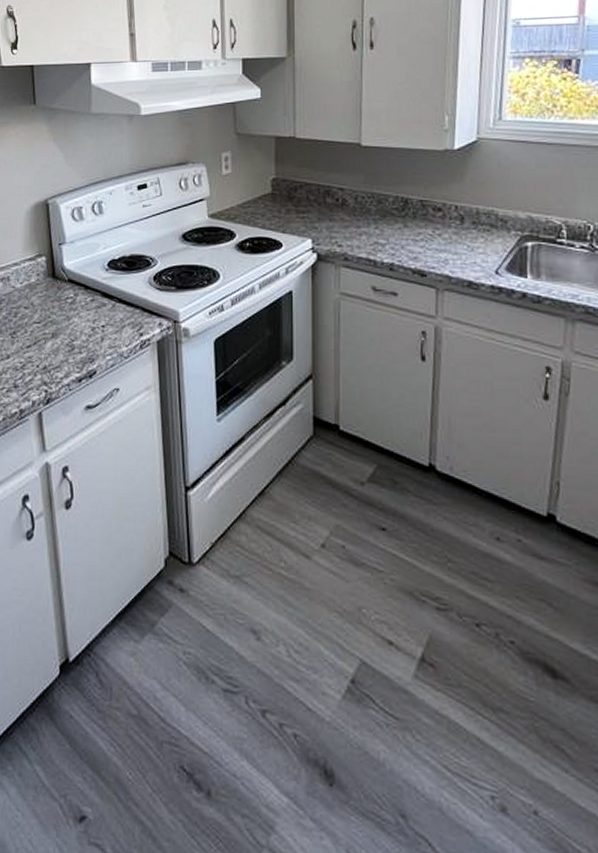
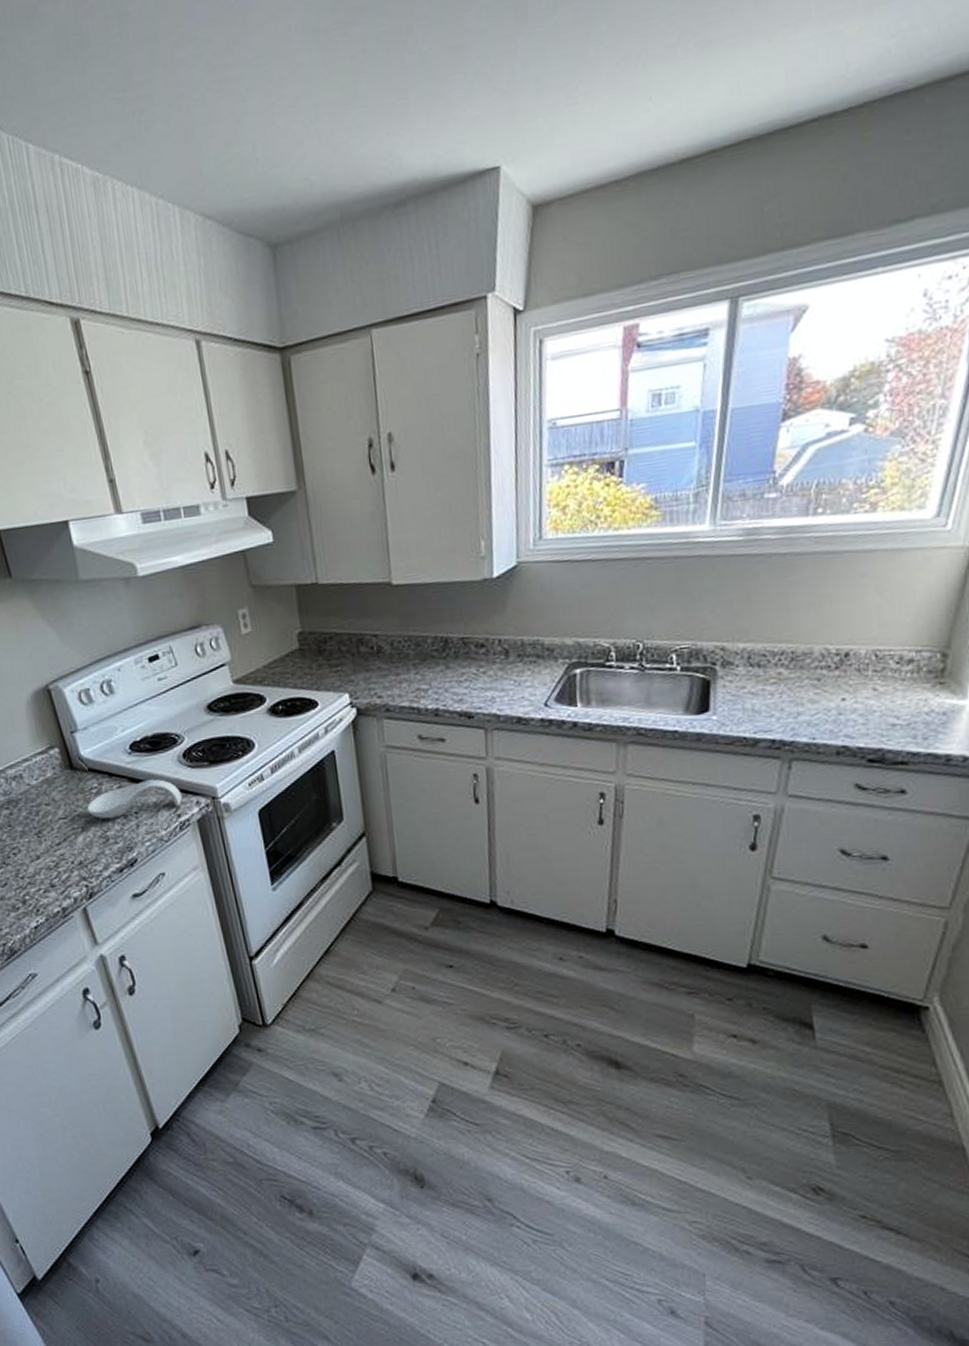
spoon rest: none [60,296,147,329] -> present [86,779,183,819]

